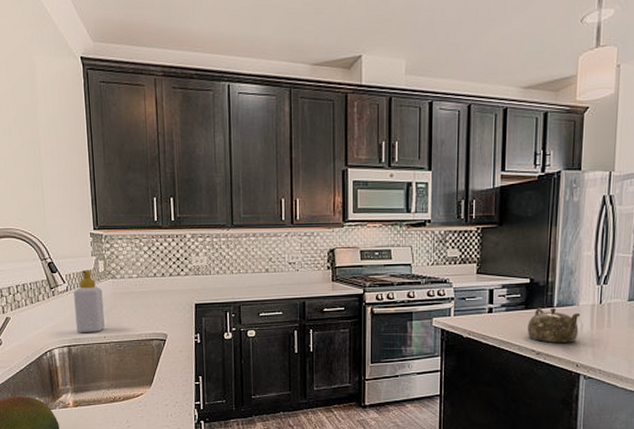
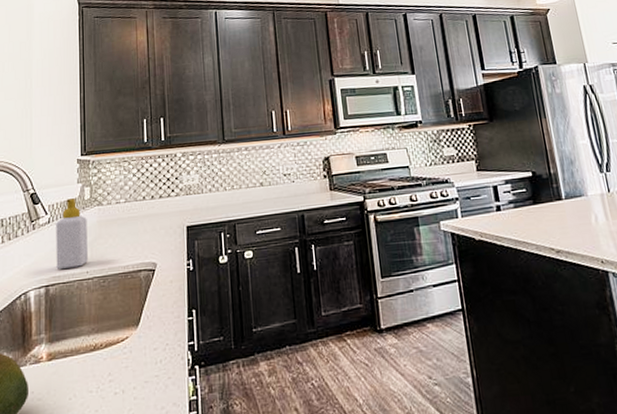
teapot: present [527,307,581,343] -> none [539,200,596,239]

